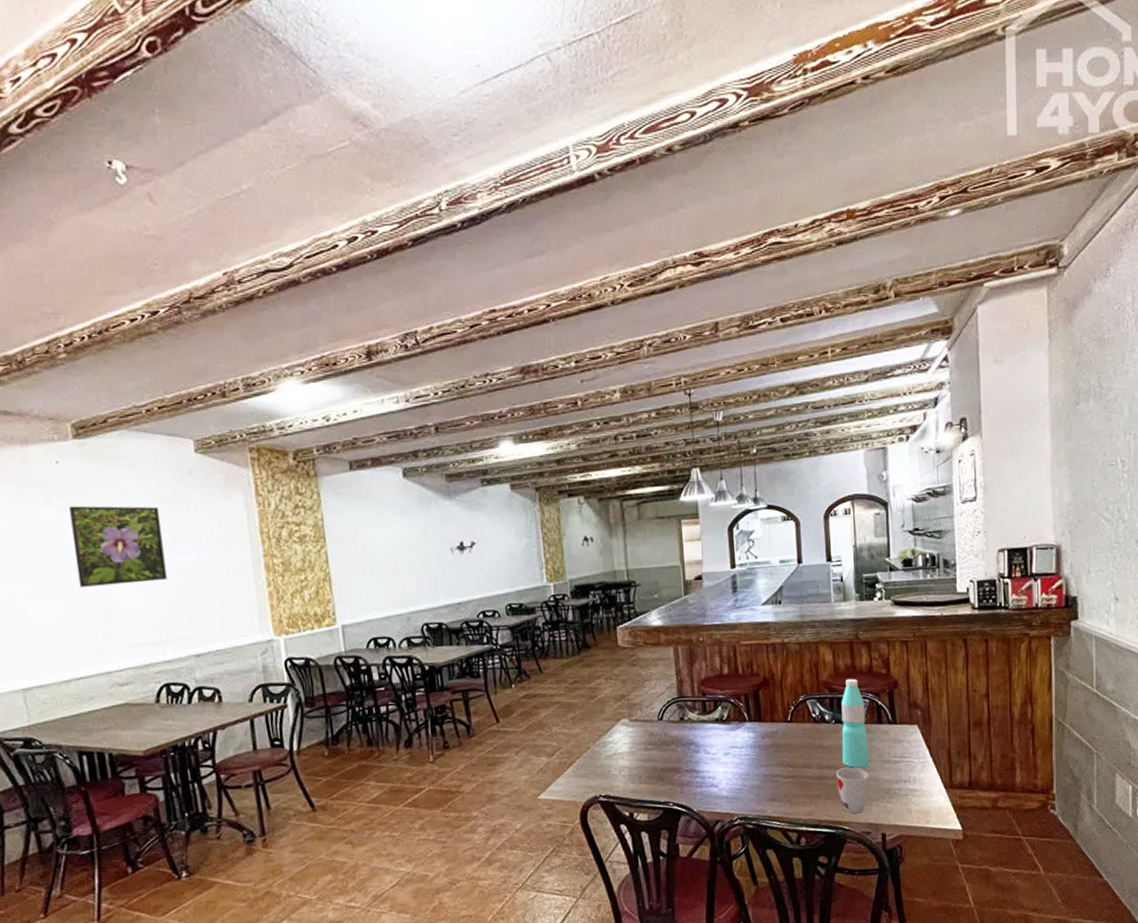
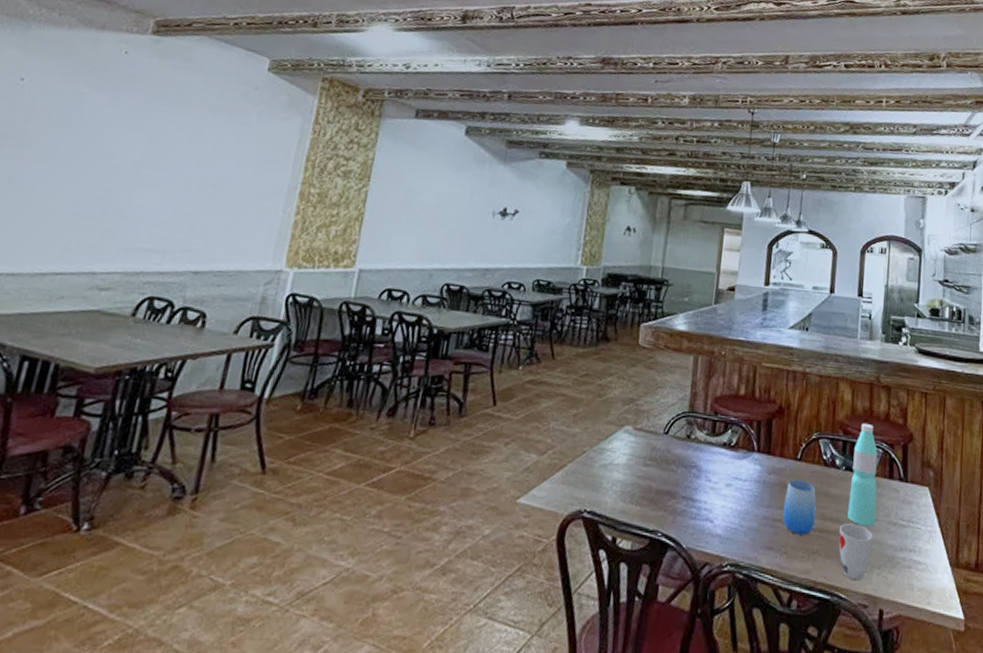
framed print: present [69,505,167,587] -> none [98,96,212,188]
cup: none [780,738,813,785] -> present [782,479,817,535]

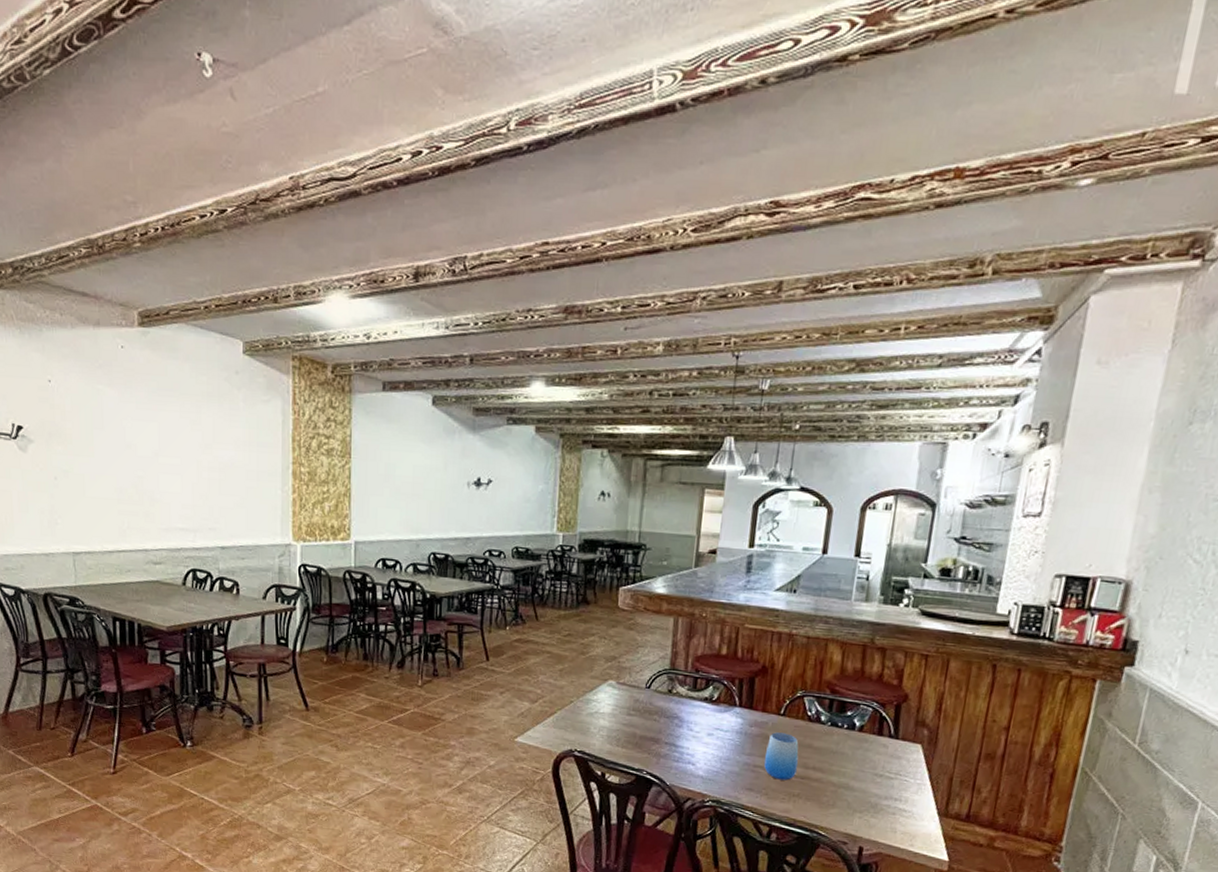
cup: present [839,523,873,581] -> none [820,773,857,822]
water bottle: present [848,422,878,527] -> none [831,682,867,777]

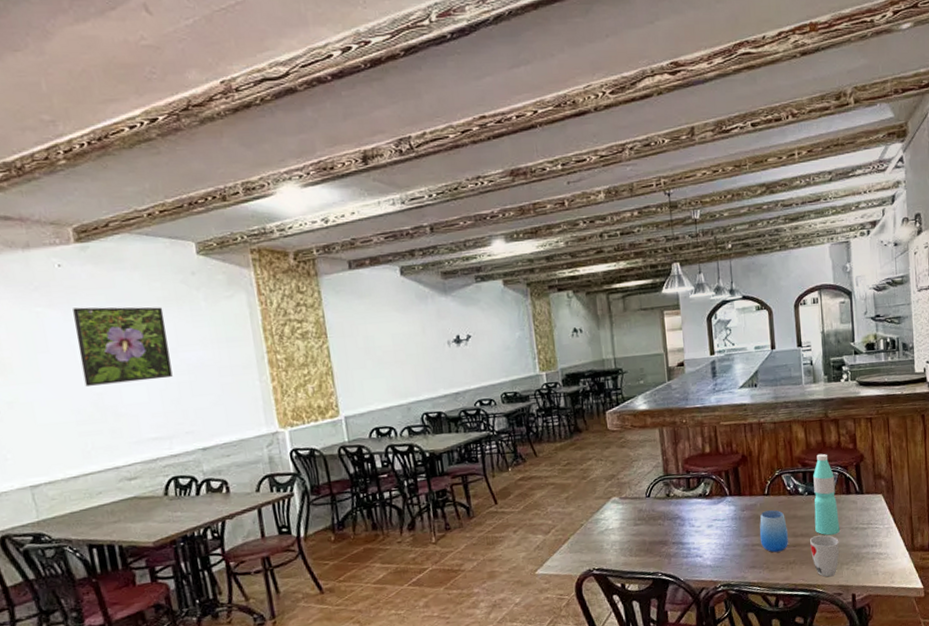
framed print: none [128,390,206,473] -> present [73,307,173,386]
cup: none [820,773,857,822] -> present [810,535,840,577]
water bottle: none [831,682,867,777] -> present [813,453,840,536]

